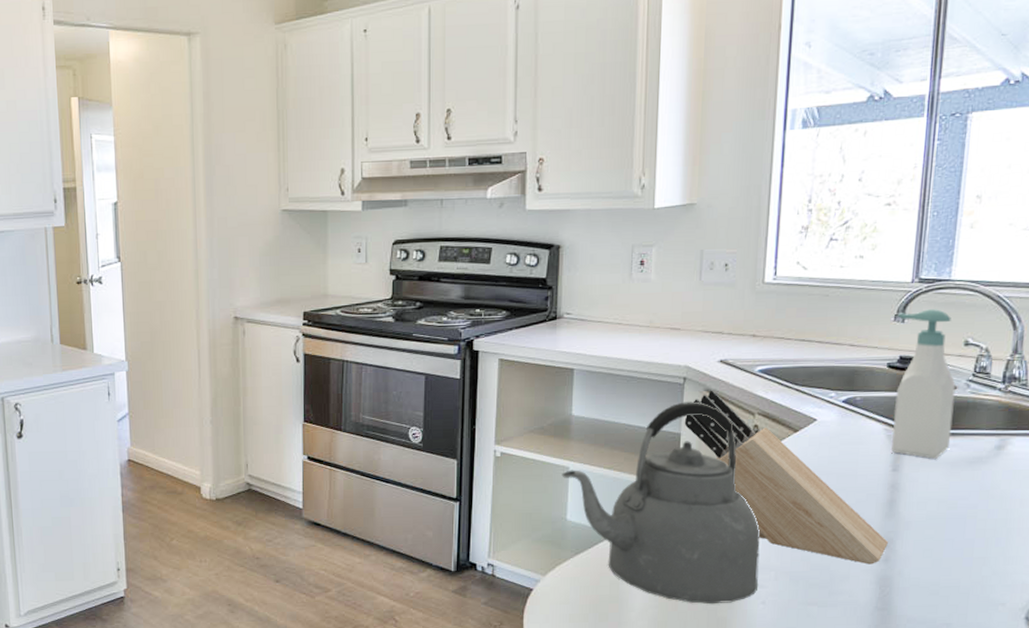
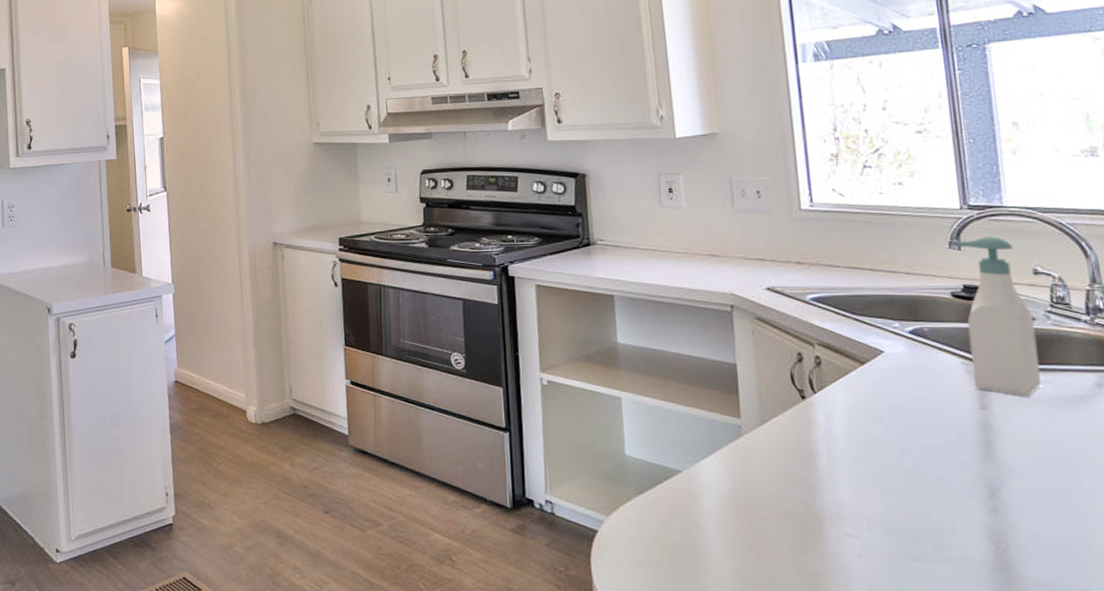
kettle: present [562,401,760,605] -> none [614,330,850,556]
knife block: present [684,390,888,565] -> none [738,318,993,515]

